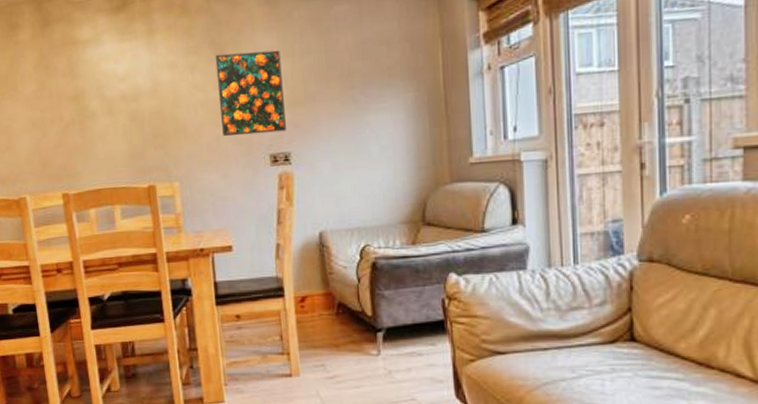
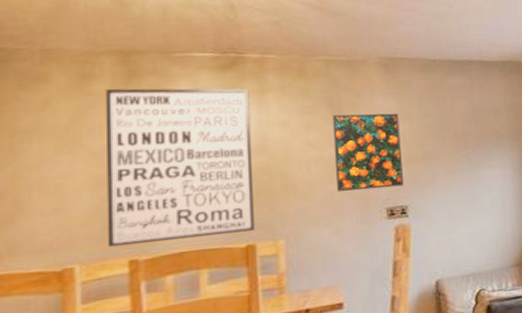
wall art: none [28,30,155,182] -> present [105,88,256,248]

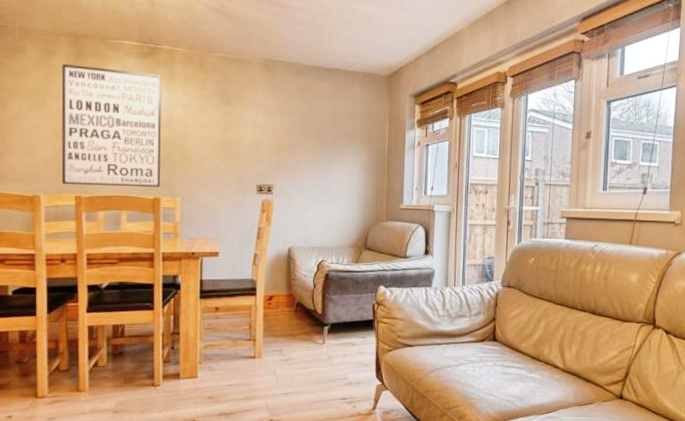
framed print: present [332,113,403,192] -> none [221,103,273,169]

